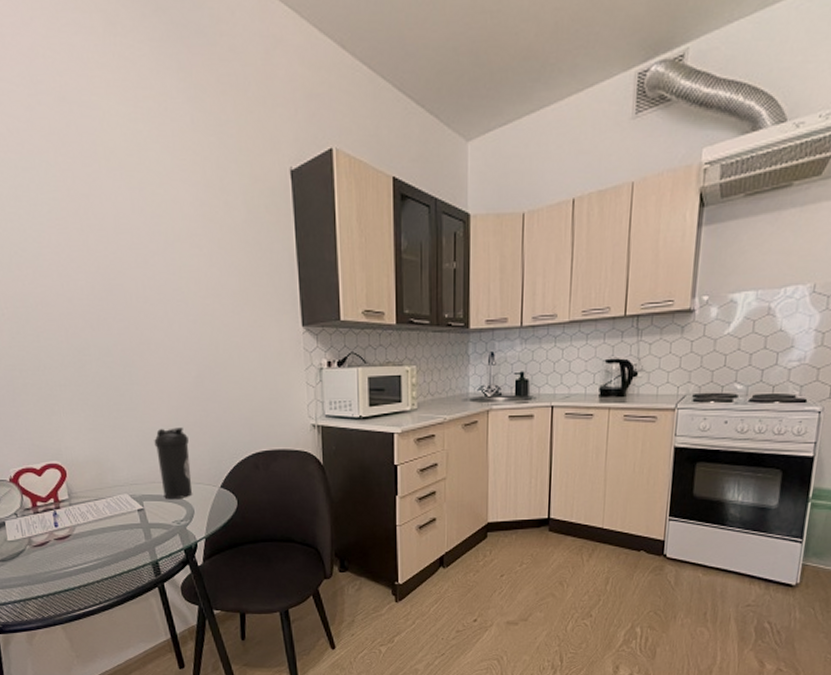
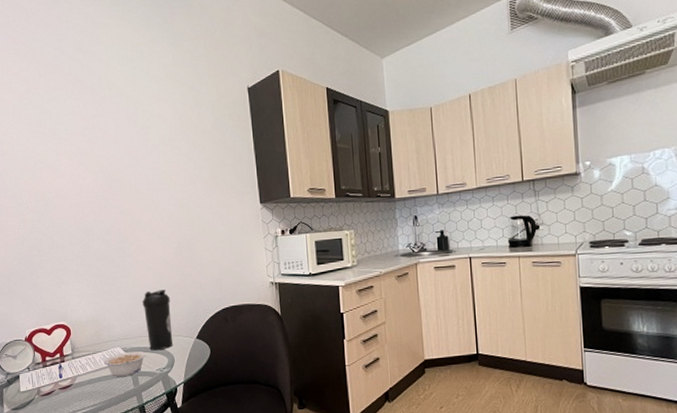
legume: none [108,499,161,527] -> present [104,351,147,376]

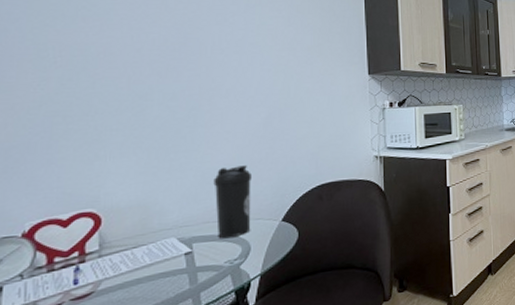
legume: present [104,351,147,376] -> none [148,240,213,276]

